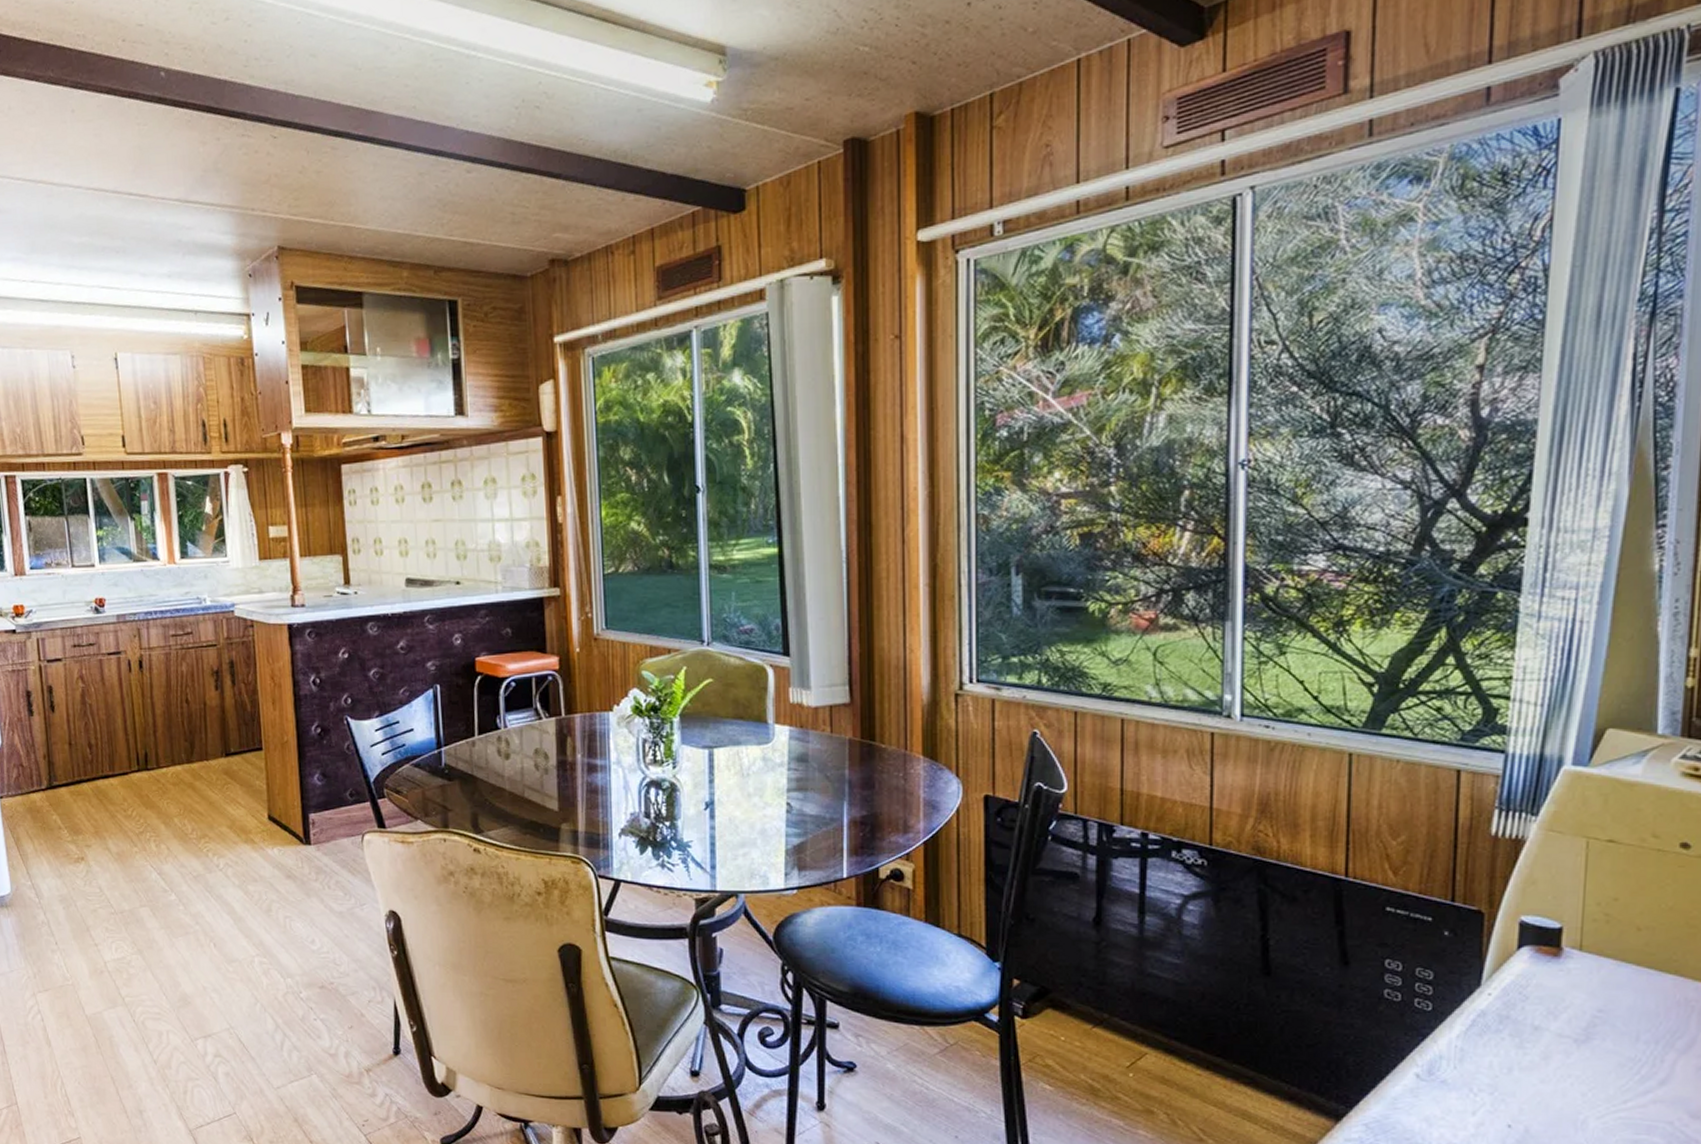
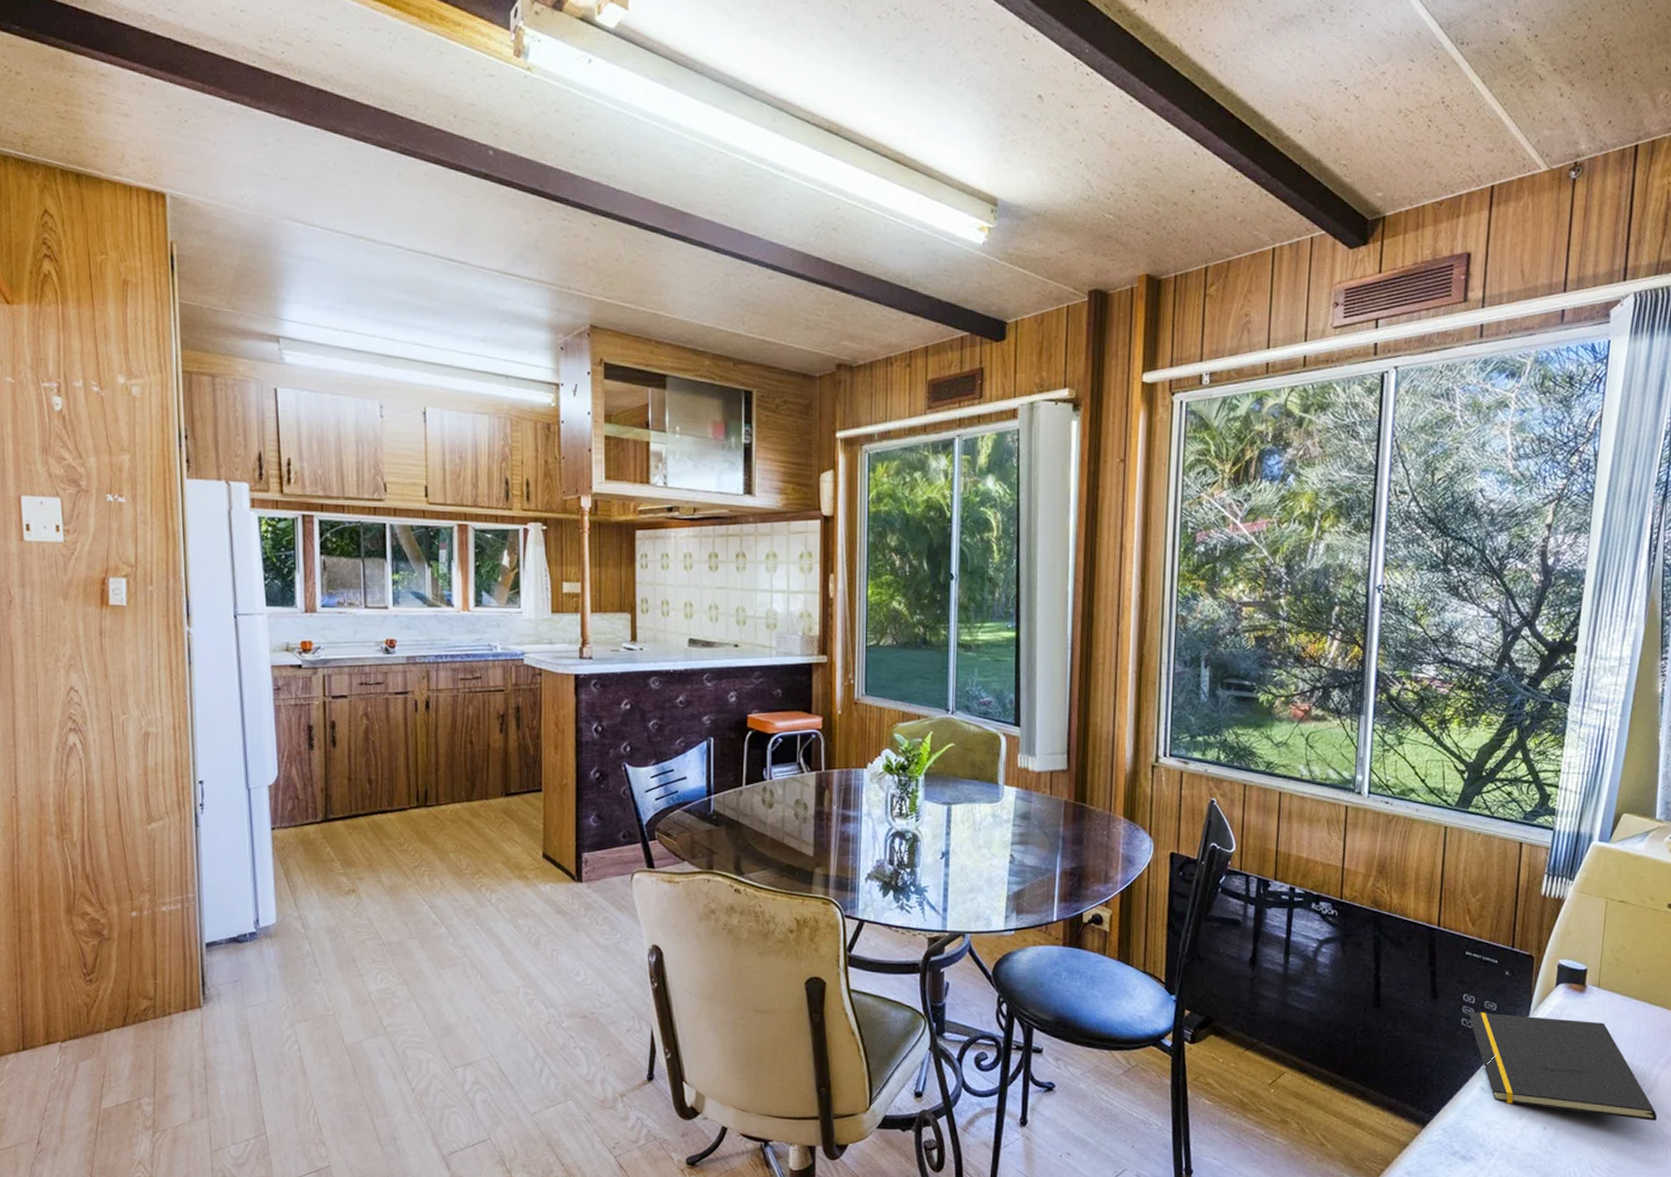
notepad: none [1394,981,1677,1120] -> present [1469,1012,1658,1121]

